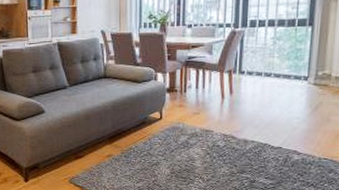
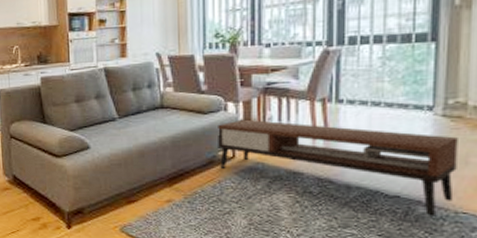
coffee table: none [149,87,324,162] -> present [218,119,458,216]

